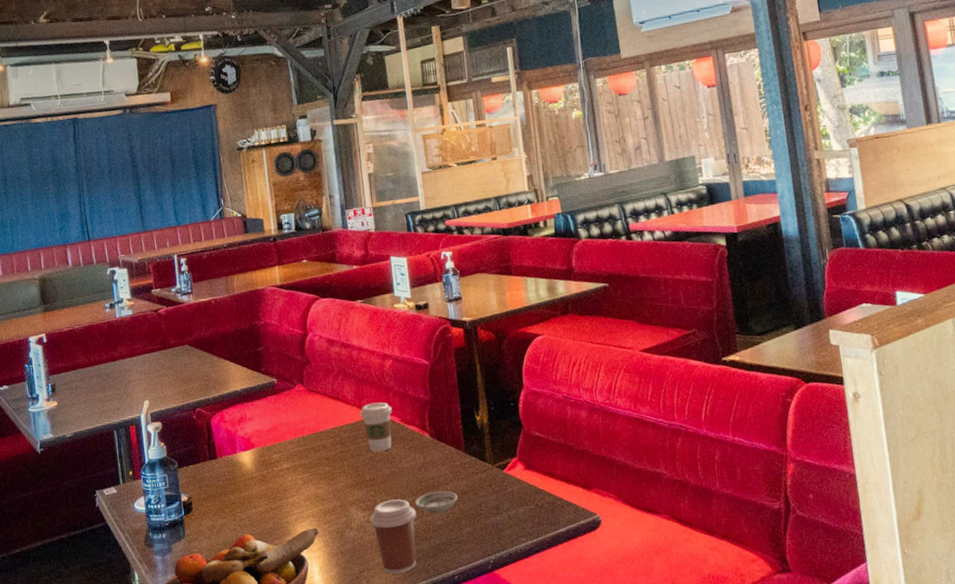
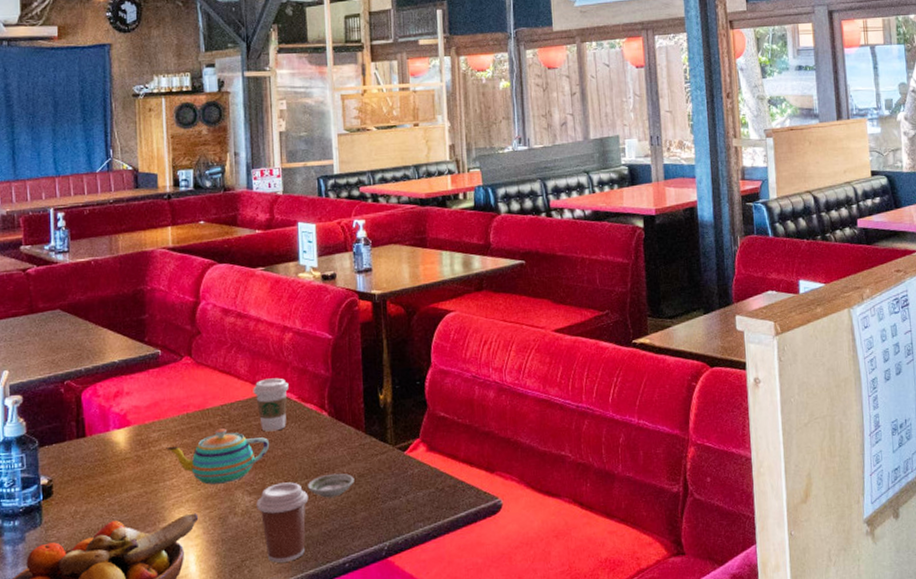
teapot: none [286,450,378,502] -> present [166,428,270,485]

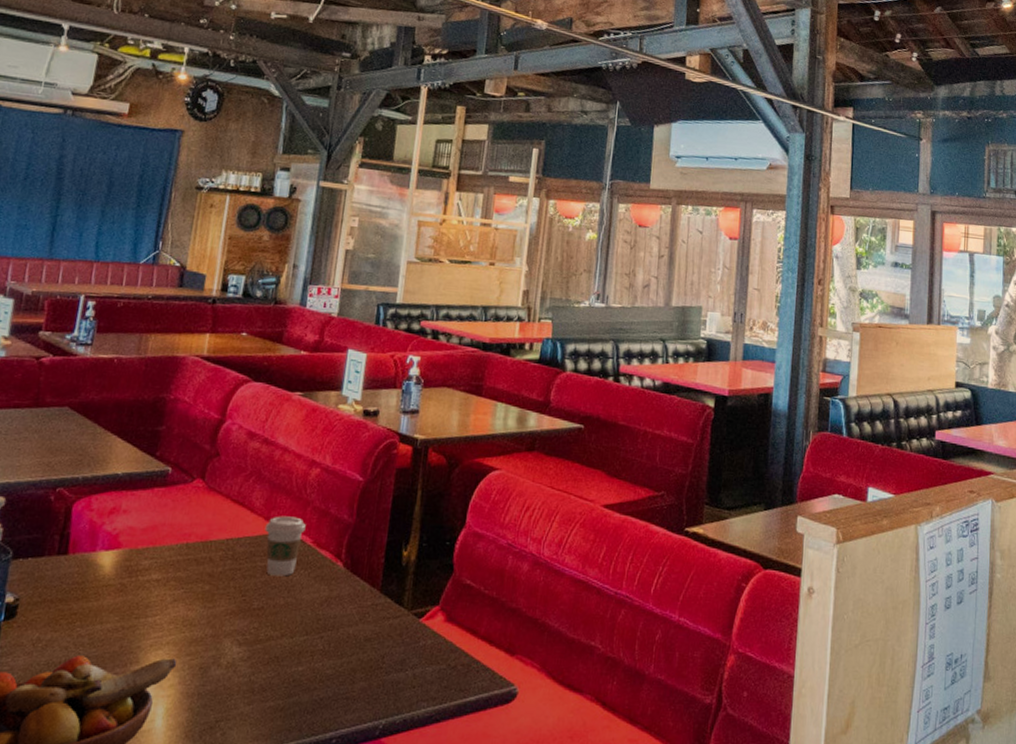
teapot: present [166,428,270,485] -> none [155,565,273,629]
coffee cup: present [256,482,309,563] -> none [244,636,305,729]
saucer: present [307,473,354,498] -> none [305,633,360,661]

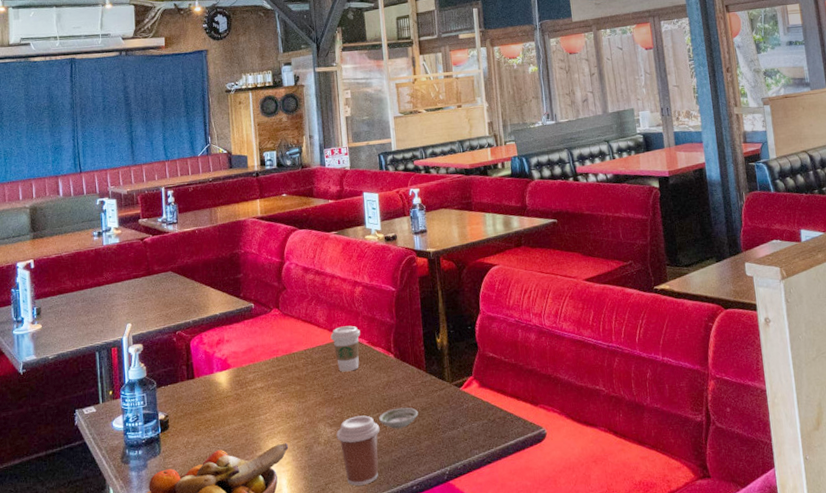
coffee cup: none [244,636,305,729] -> present [336,415,380,486]
saucer: none [305,633,360,661] -> present [378,407,418,429]

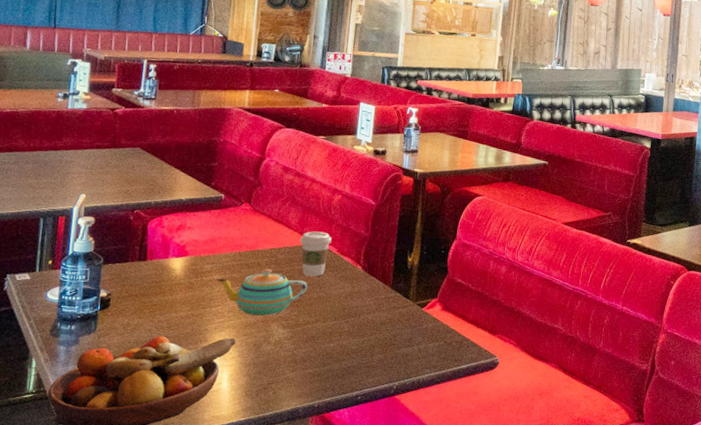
teapot: none [260,370,346,419] -> present [216,268,308,316]
coffee cup: present [336,415,380,486] -> none [288,321,335,389]
saucer: present [378,407,418,429] -> none [334,319,377,339]

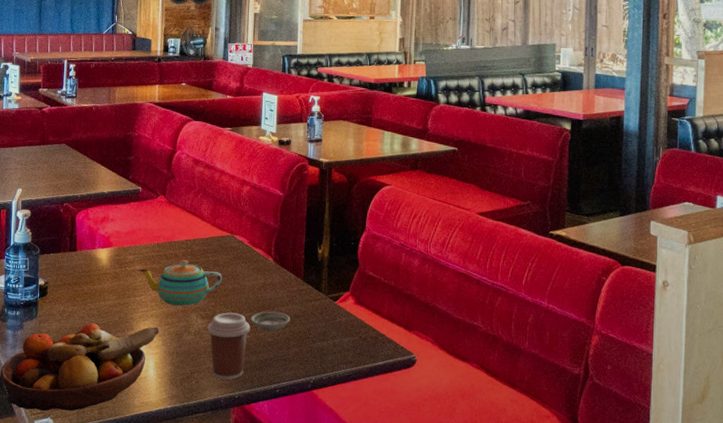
coffee cup: none [288,321,335,389] -> present [207,312,251,380]
coffee cup: present [299,231,332,277] -> none [213,223,243,268]
saucer: none [334,319,377,339] -> present [250,311,290,332]

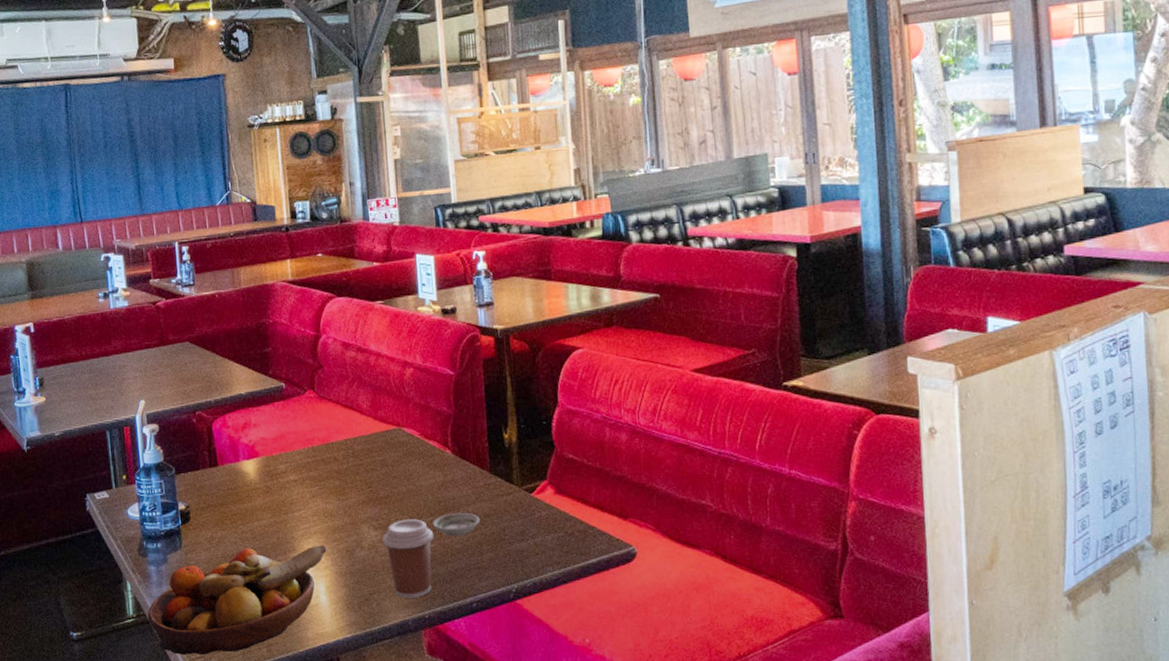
teapot: present [138,259,223,306] -> none [293,463,394,518]

